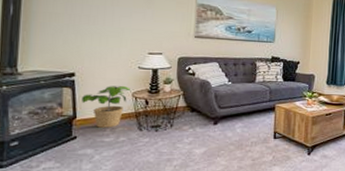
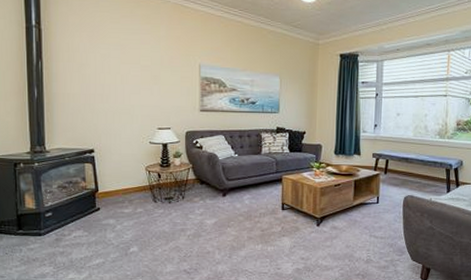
potted plant: present [82,86,132,128] -> none [102,161,145,200]

